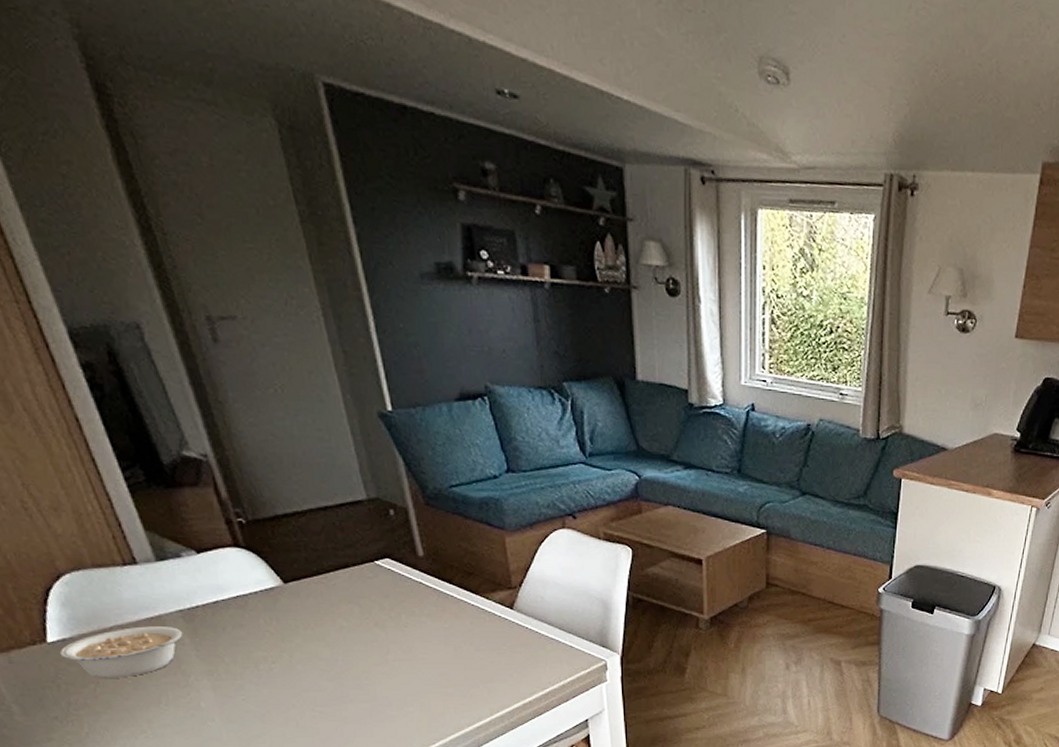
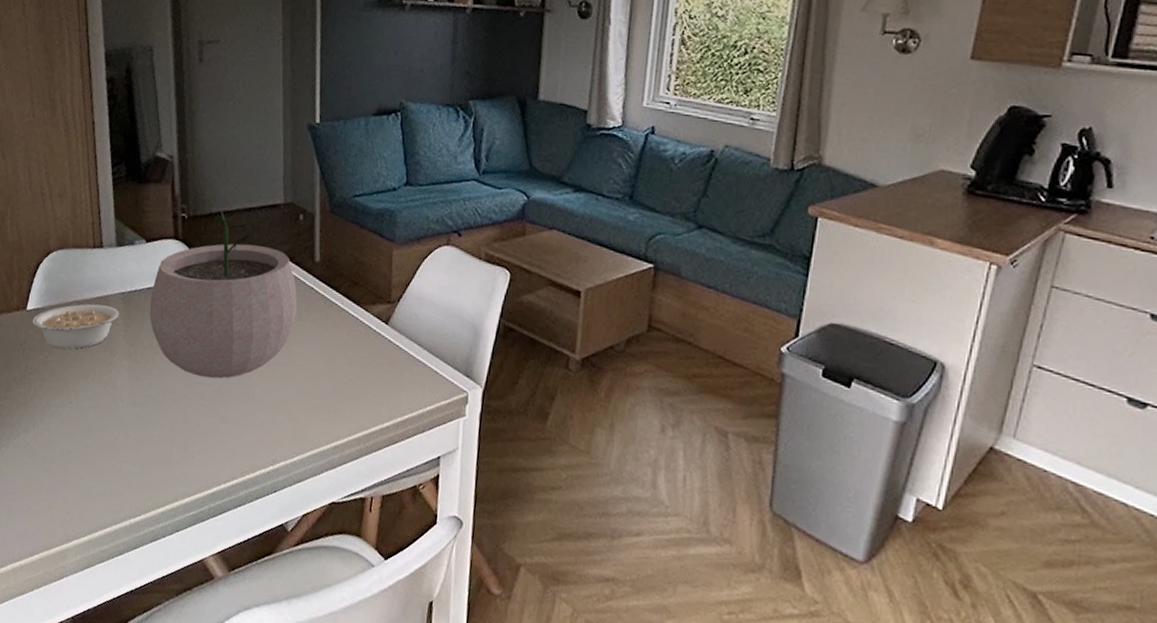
plant pot: none [219,512,408,684] -> present [149,211,298,379]

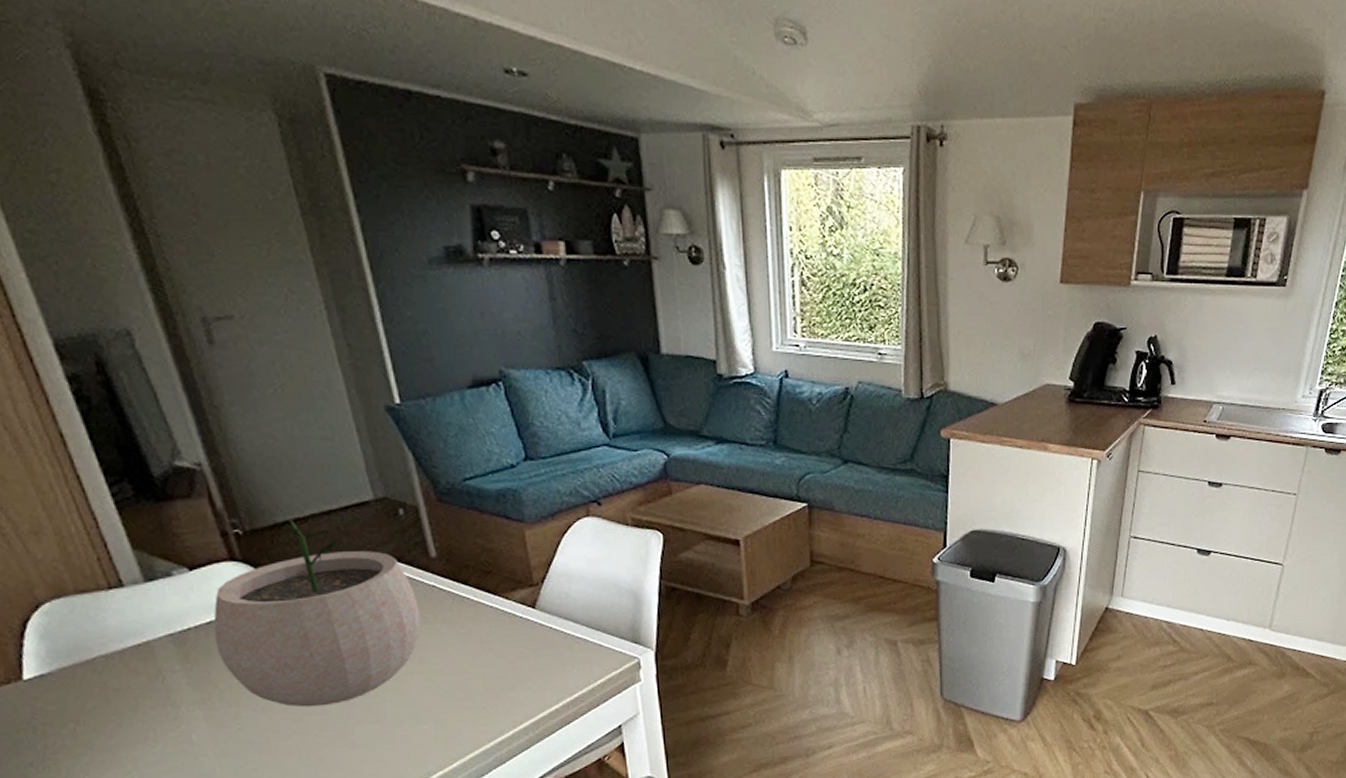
legume: present [32,304,120,350] -> none [36,653,173,717]

